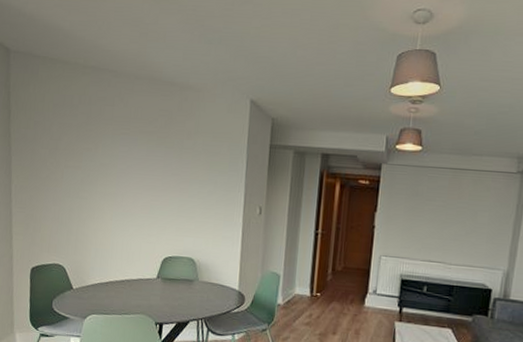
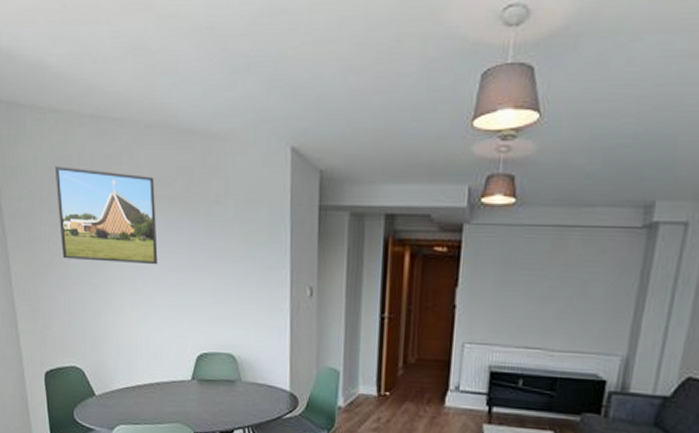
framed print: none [57,103,139,185] -> present [54,166,158,265]

